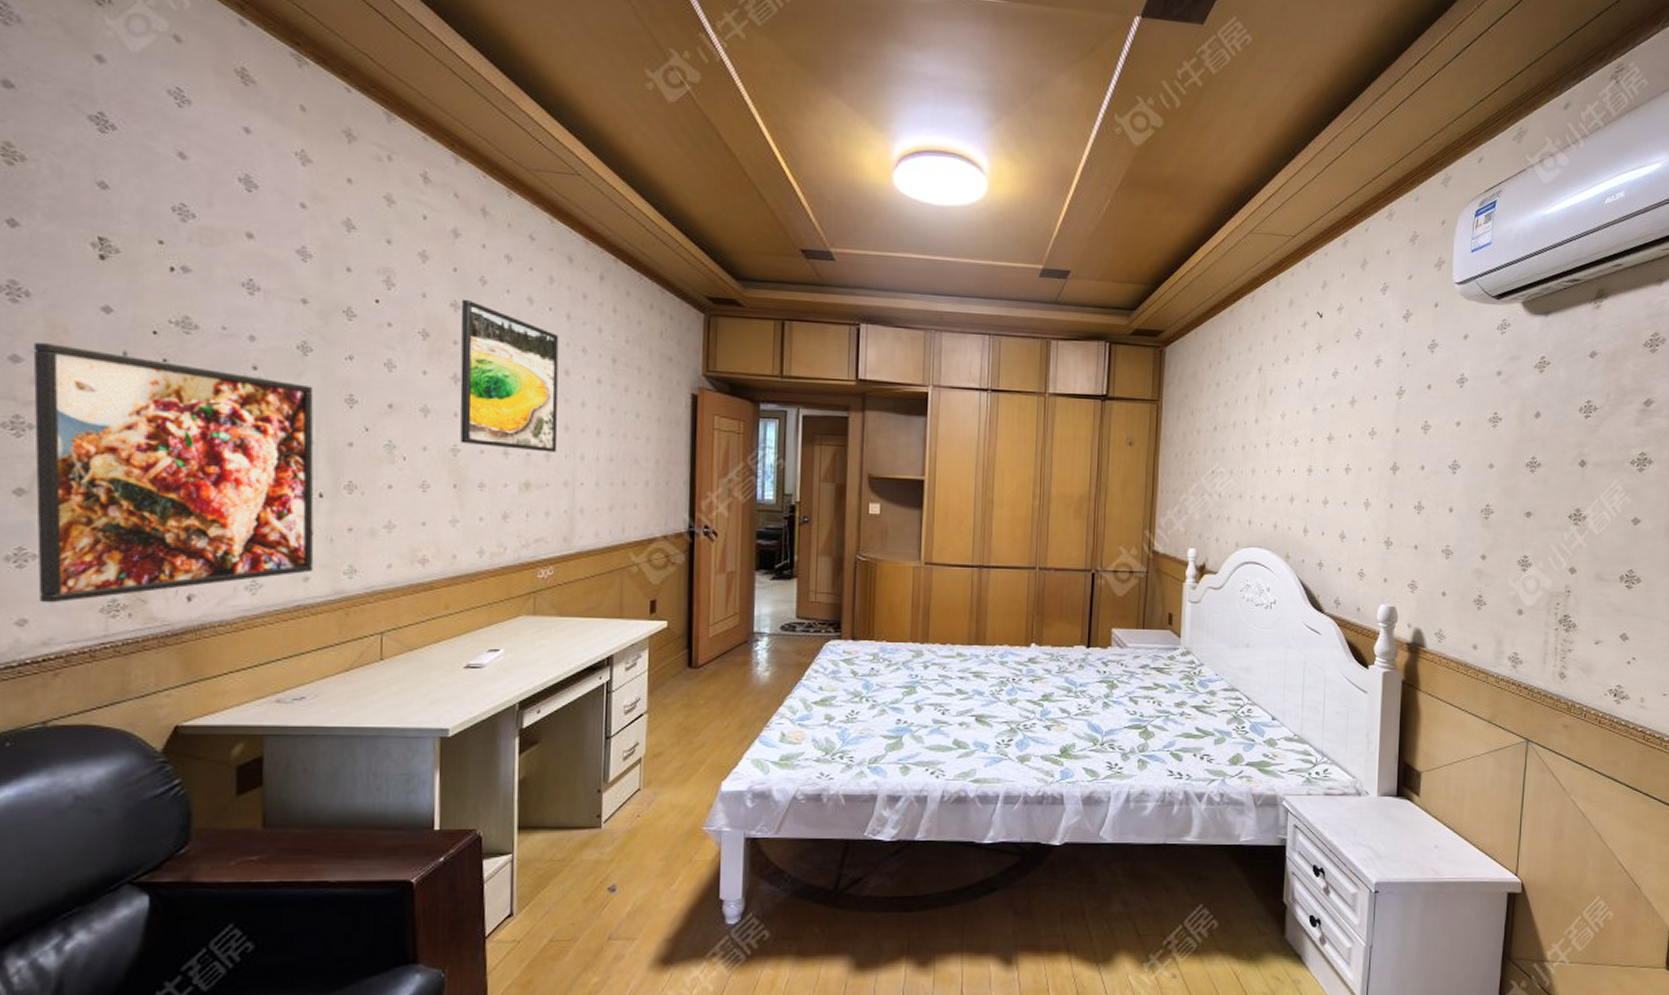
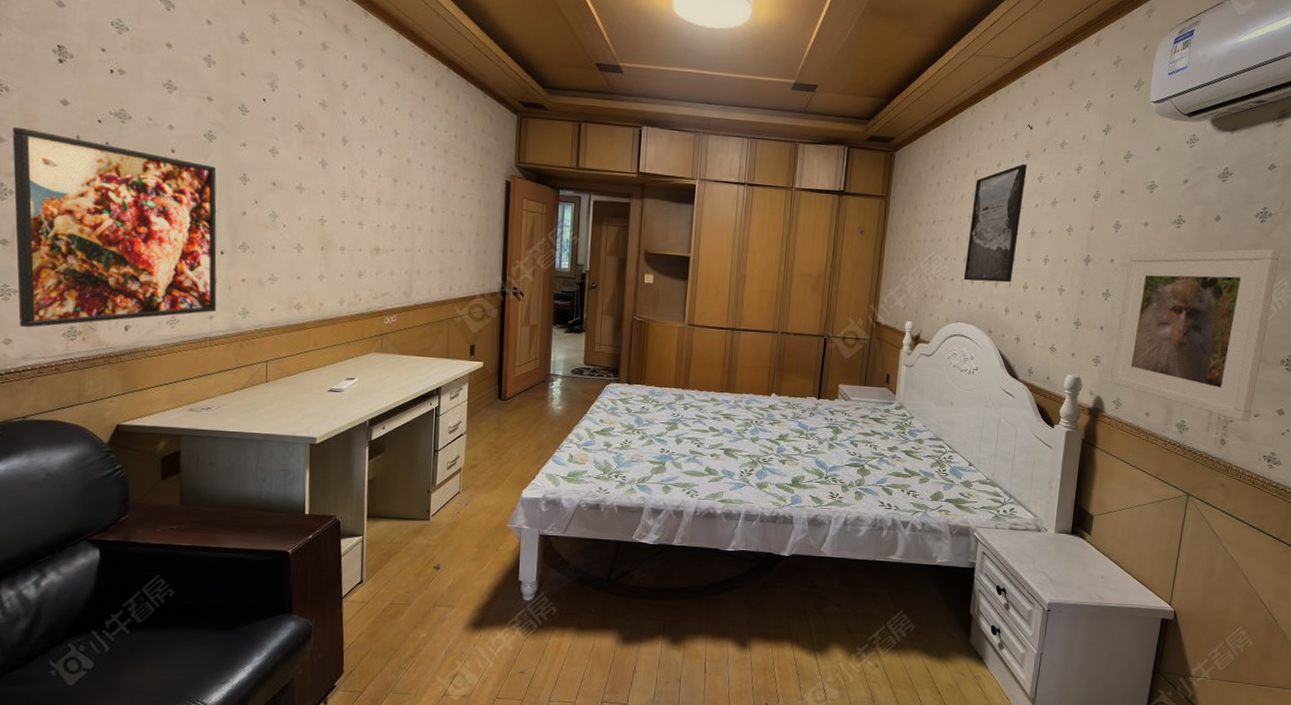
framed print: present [460,299,559,453] -> none [326,99,403,225]
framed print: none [1253,357,1319,498] -> present [963,163,1027,283]
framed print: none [1429,447,1610,650] -> present [1109,248,1281,421]

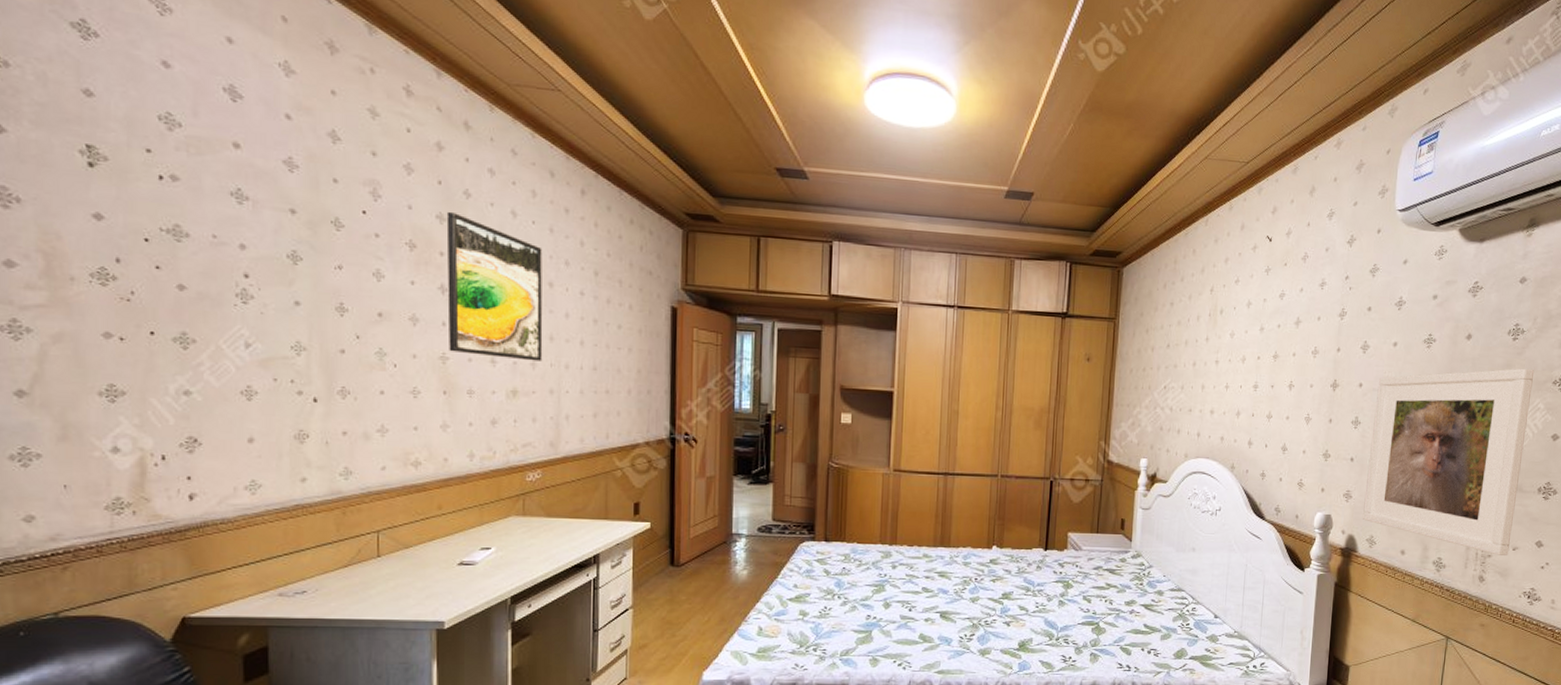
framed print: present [12,127,217,328] -> none [26,248,311,501]
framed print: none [326,99,403,225] -> present [446,211,543,361]
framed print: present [963,163,1027,283] -> none [1202,279,1268,412]

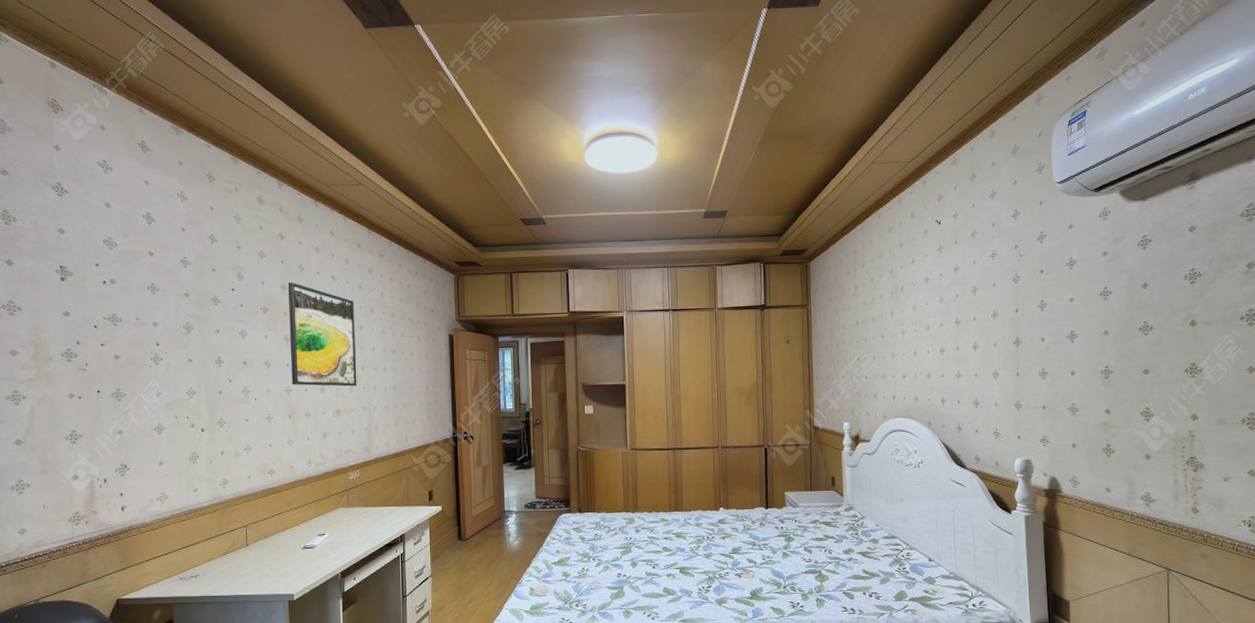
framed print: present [1362,368,1535,555] -> none [1060,308,1220,487]

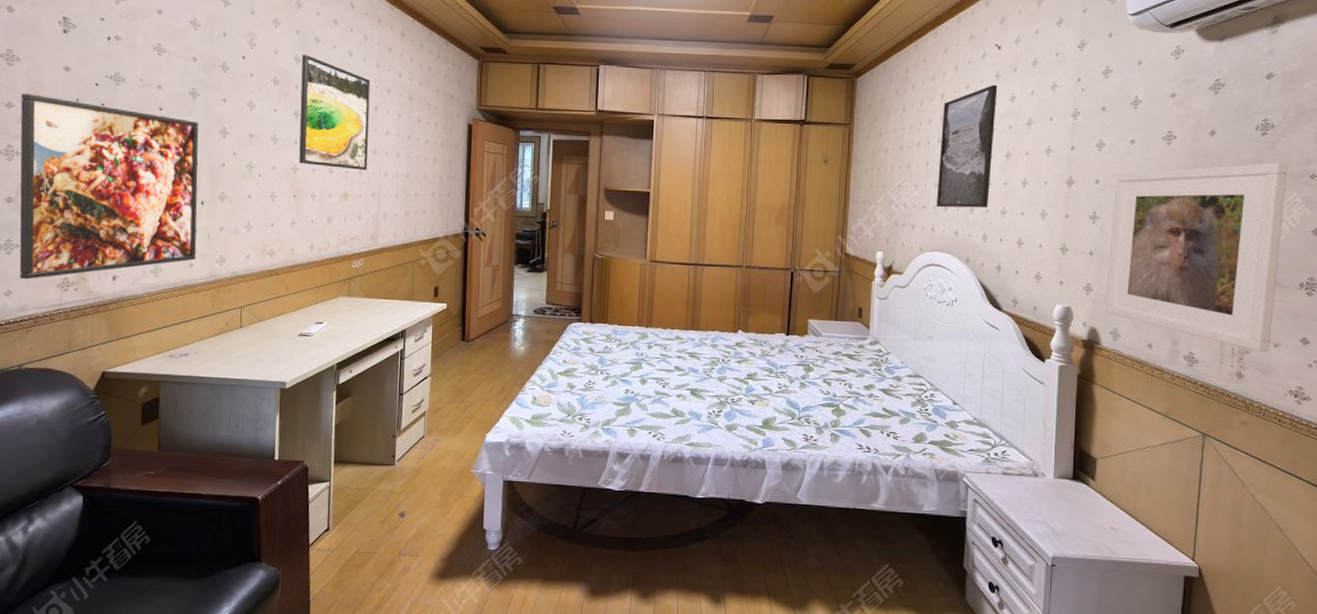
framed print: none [24,340,200,517] -> present [19,94,199,280]
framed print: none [893,257,944,376] -> present [936,84,998,208]
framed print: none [1060,308,1220,487] -> present [1104,162,1288,352]

